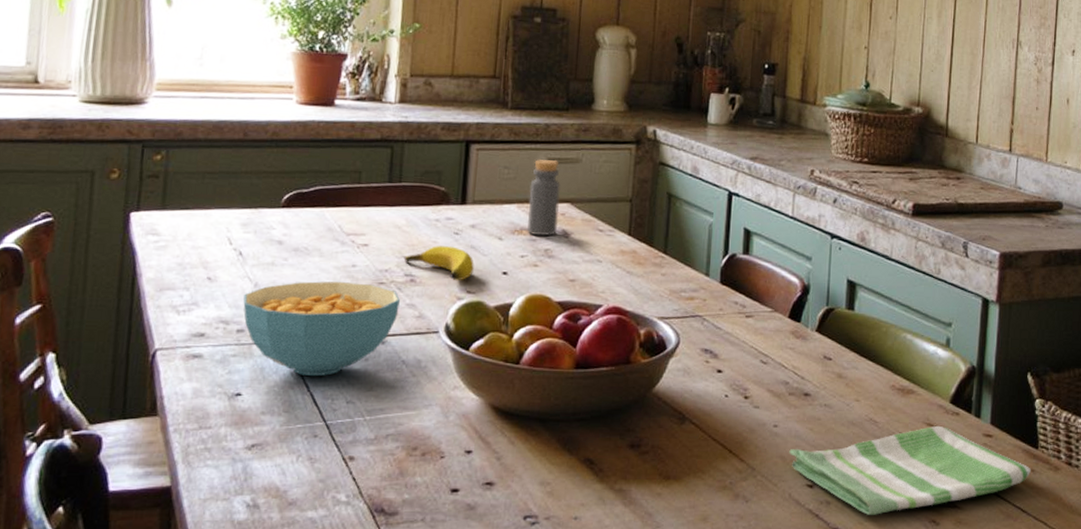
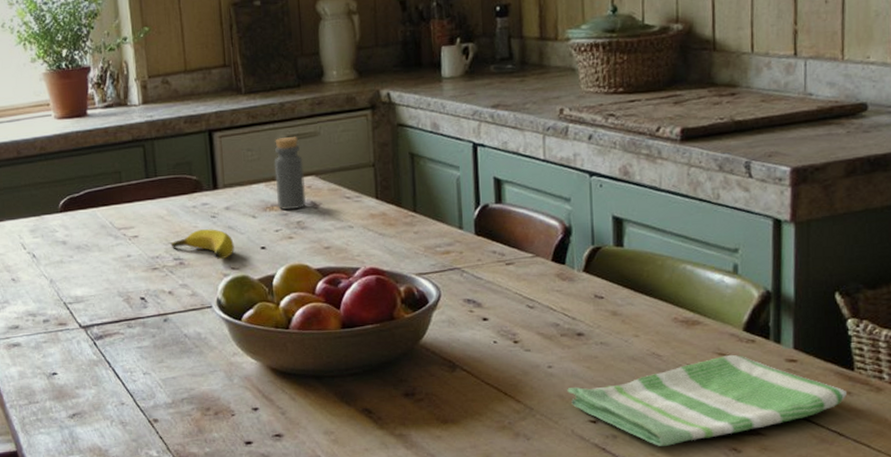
cereal bowl: present [243,281,400,376] -> none [43,270,174,354]

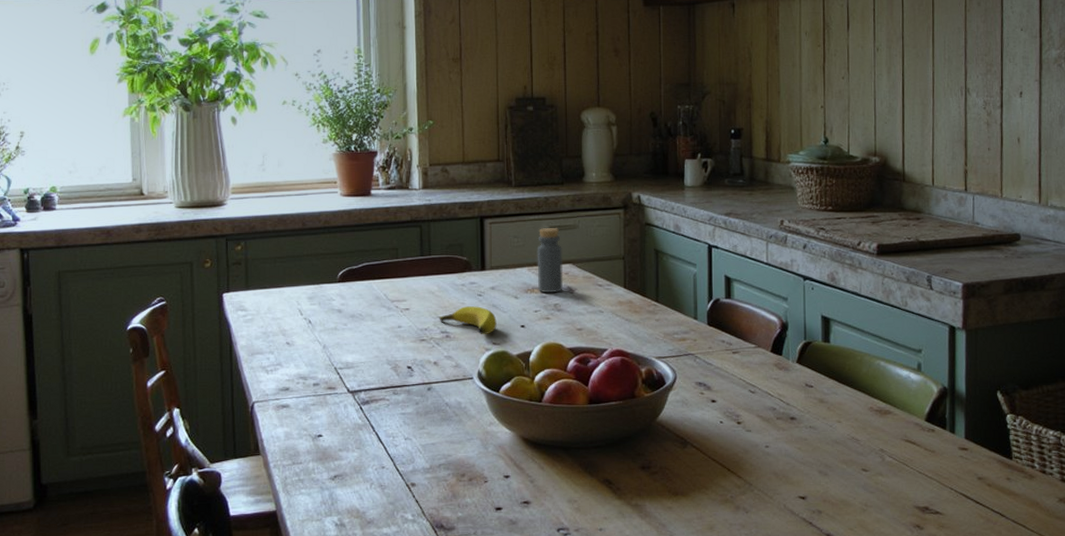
dish towel: present [567,354,847,446] -> none [781,441,1007,522]

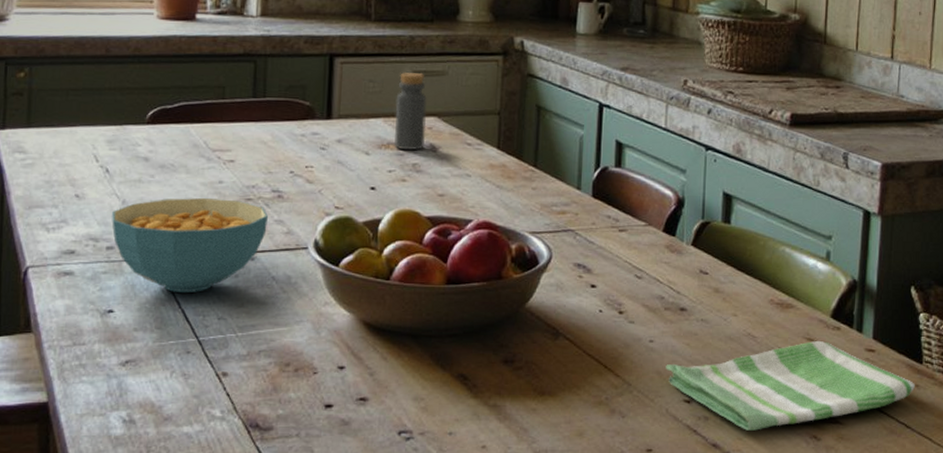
cereal bowl: none [316,340,439,418] -> present [112,197,268,292]
banana: present [439,306,497,335] -> none [270,161,342,197]
dish towel: none [781,441,1007,522] -> present [665,340,915,431]

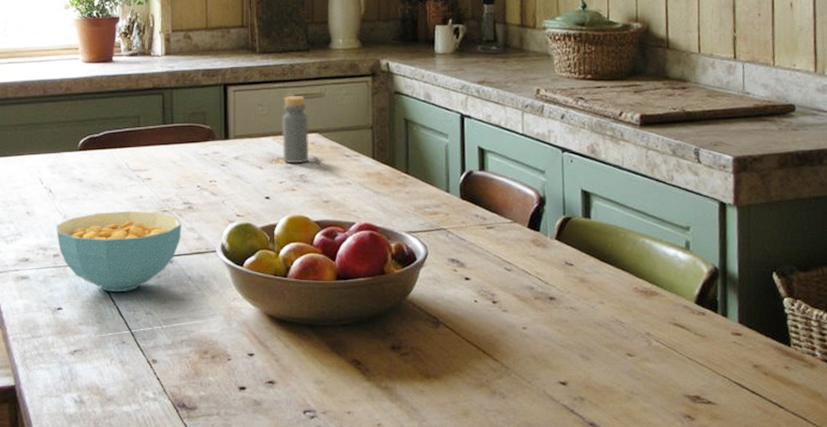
dish towel: present [665,340,915,431] -> none [540,325,785,410]

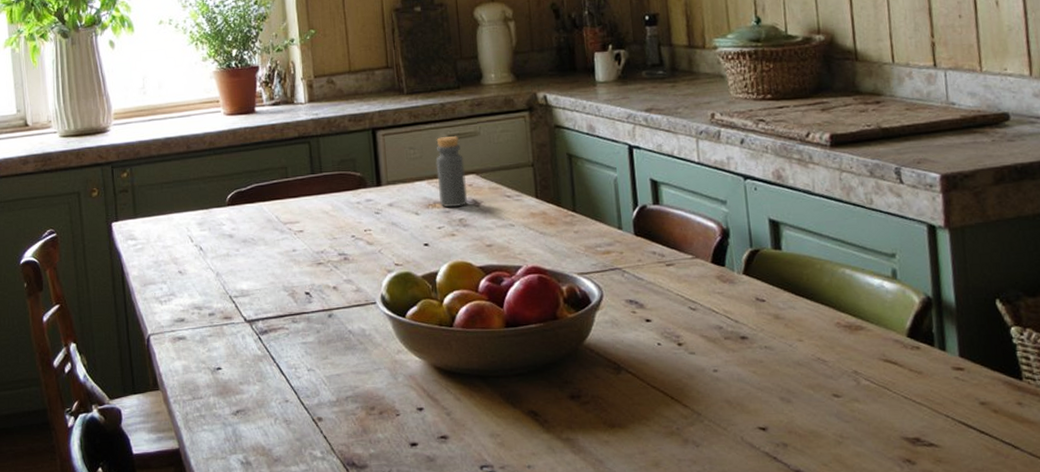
cereal bowl: present [56,210,181,291] -> none [209,265,339,349]

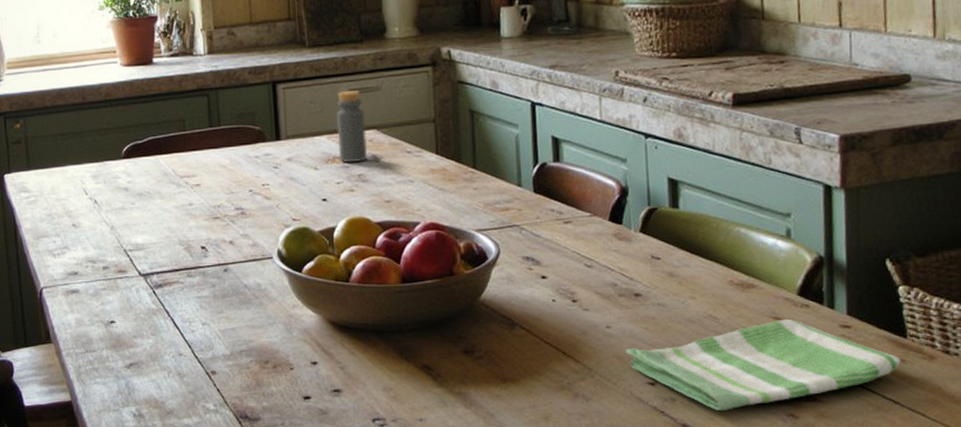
dish towel: none [734,361,1017,456] -> present [625,318,900,410]

